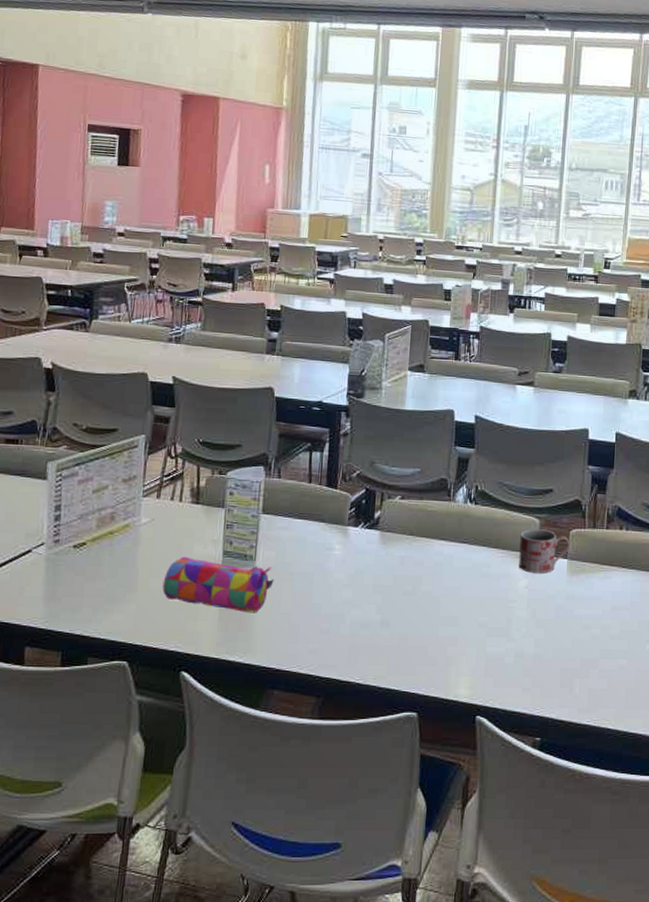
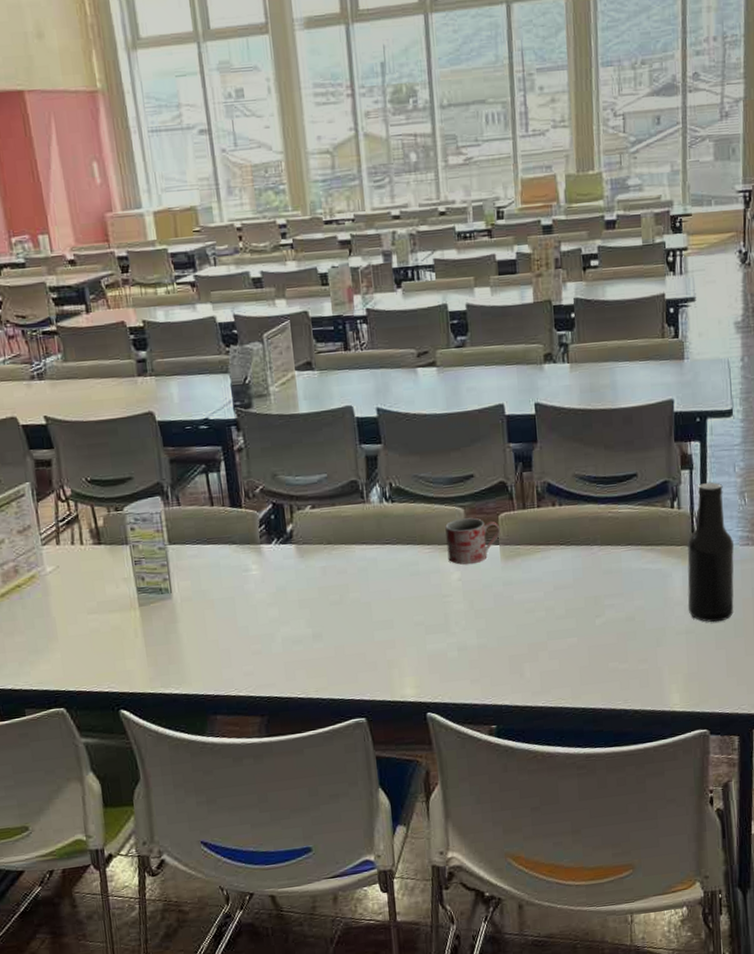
pencil case: present [162,556,274,613] -> none [82,596,195,645]

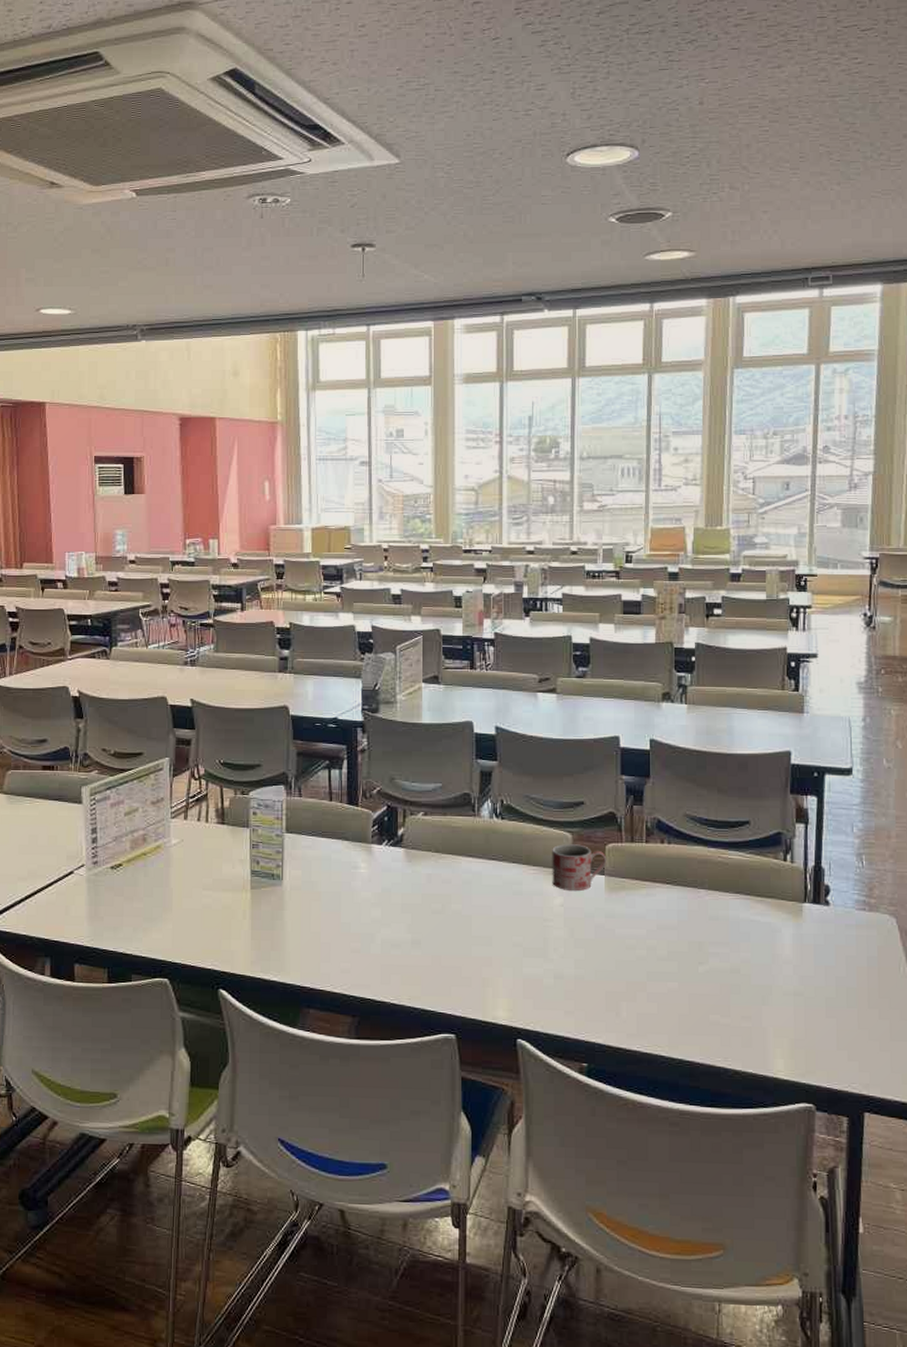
beer bottle: present [687,481,735,623] -> none [797,839,850,988]

